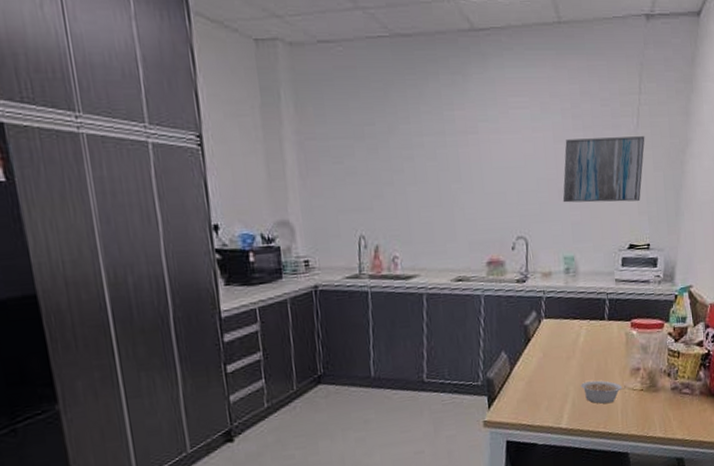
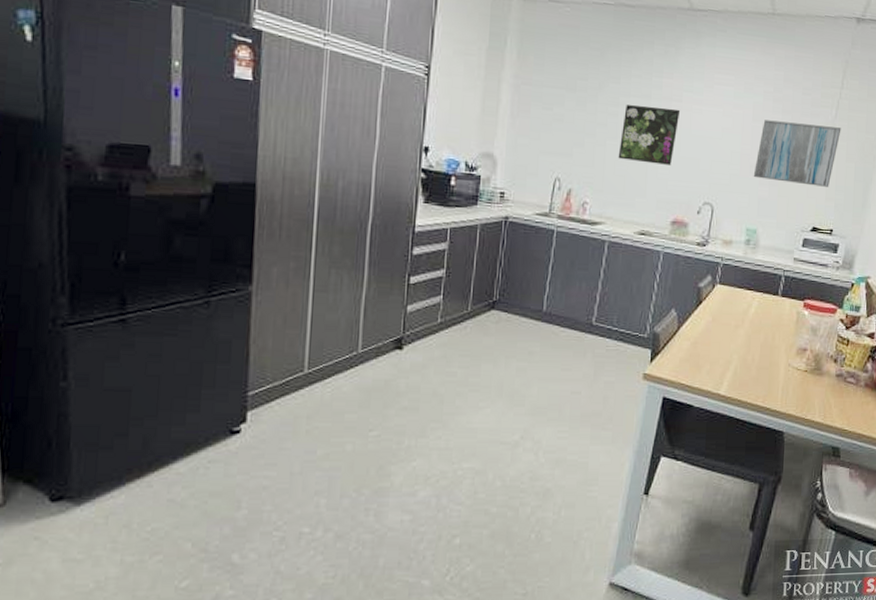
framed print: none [420,142,479,206] -> present [618,105,681,165]
legume: present [581,380,624,404] -> none [745,353,788,378]

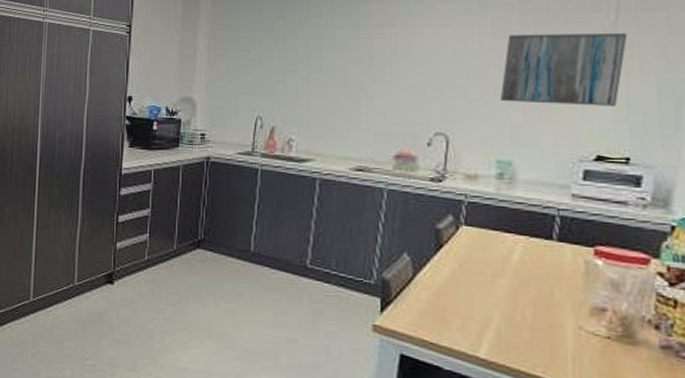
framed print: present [618,105,681,165] -> none [324,35,397,95]

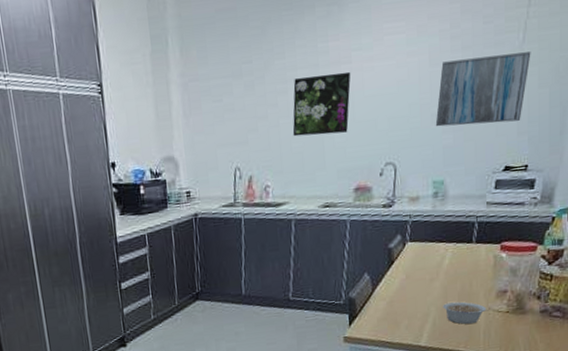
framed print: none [324,35,397,95] -> present [292,71,351,137]
legume: none [511,309,579,343] -> present [443,301,489,324]

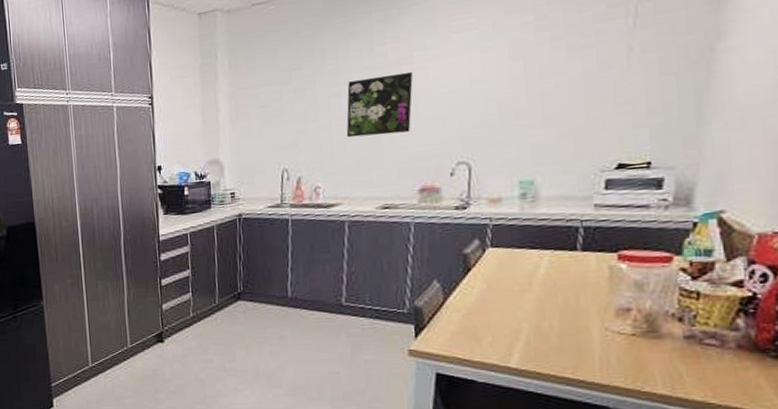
wall art: present [435,52,531,127] -> none [519,37,646,123]
legume: present [443,301,489,324] -> none [539,318,605,346]

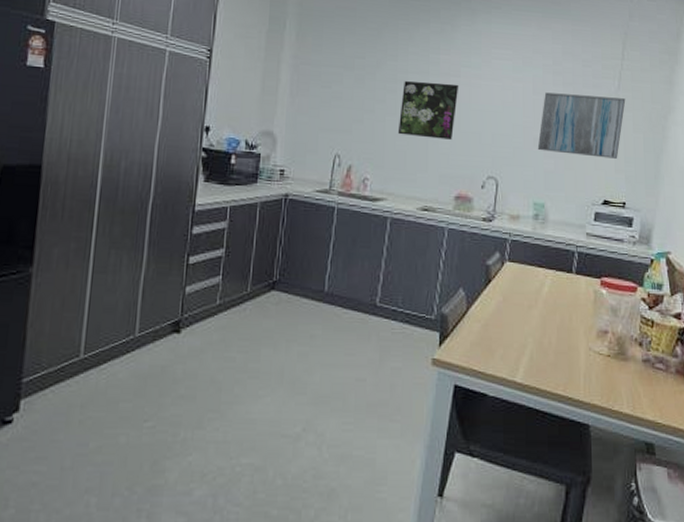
wall art: none [519,37,646,123] -> present [537,92,626,159]

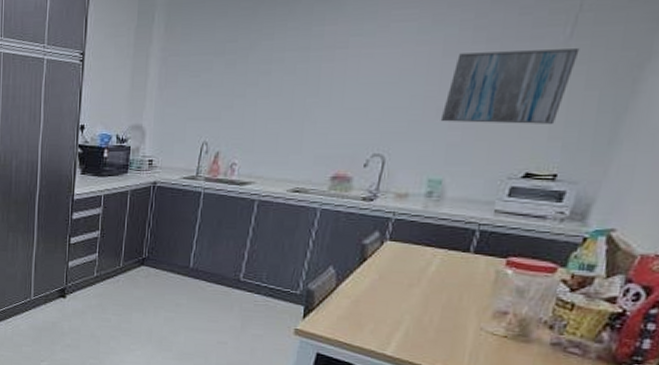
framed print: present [397,81,459,140] -> none [270,57,346,119]

